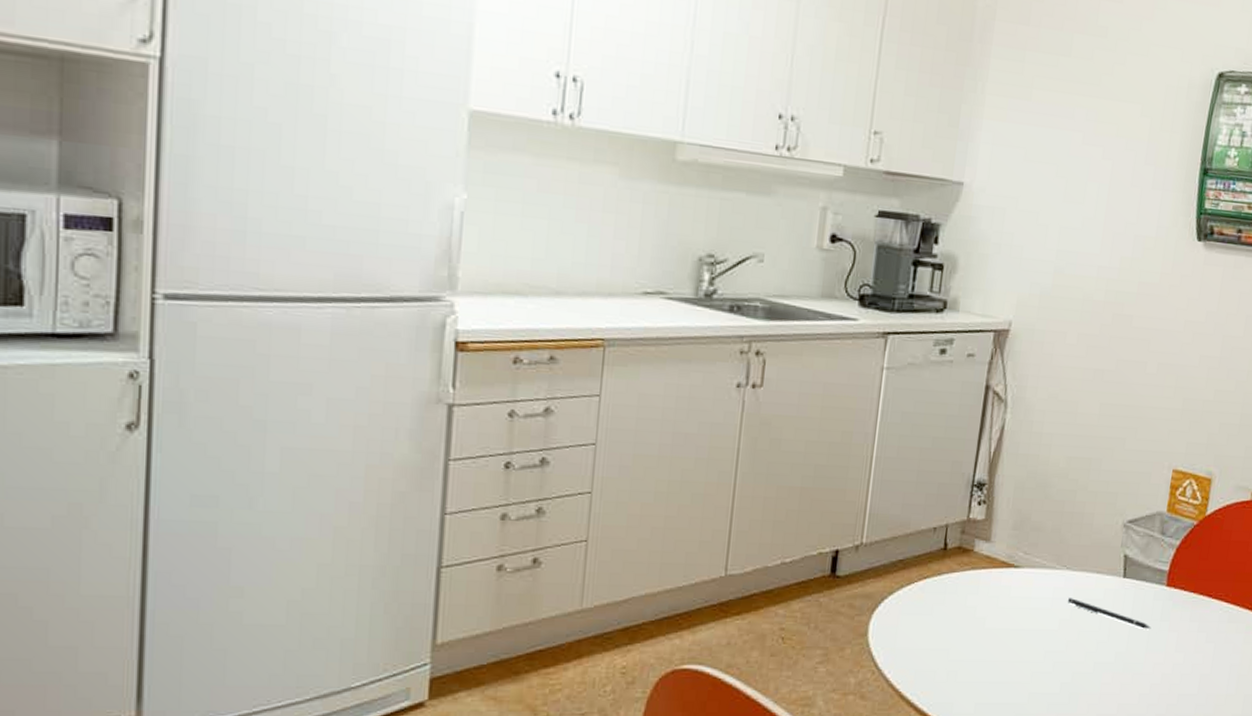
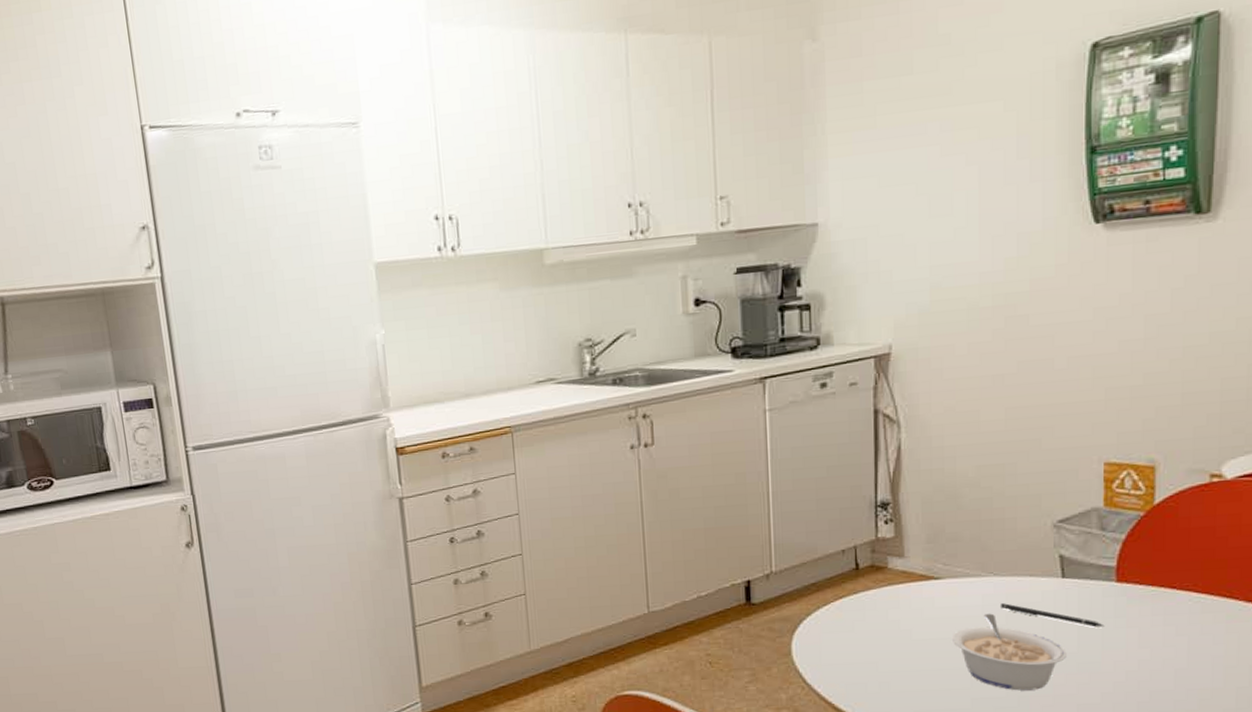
legume: none [1020,607,1117,688] -> present [951,613,1067,691]

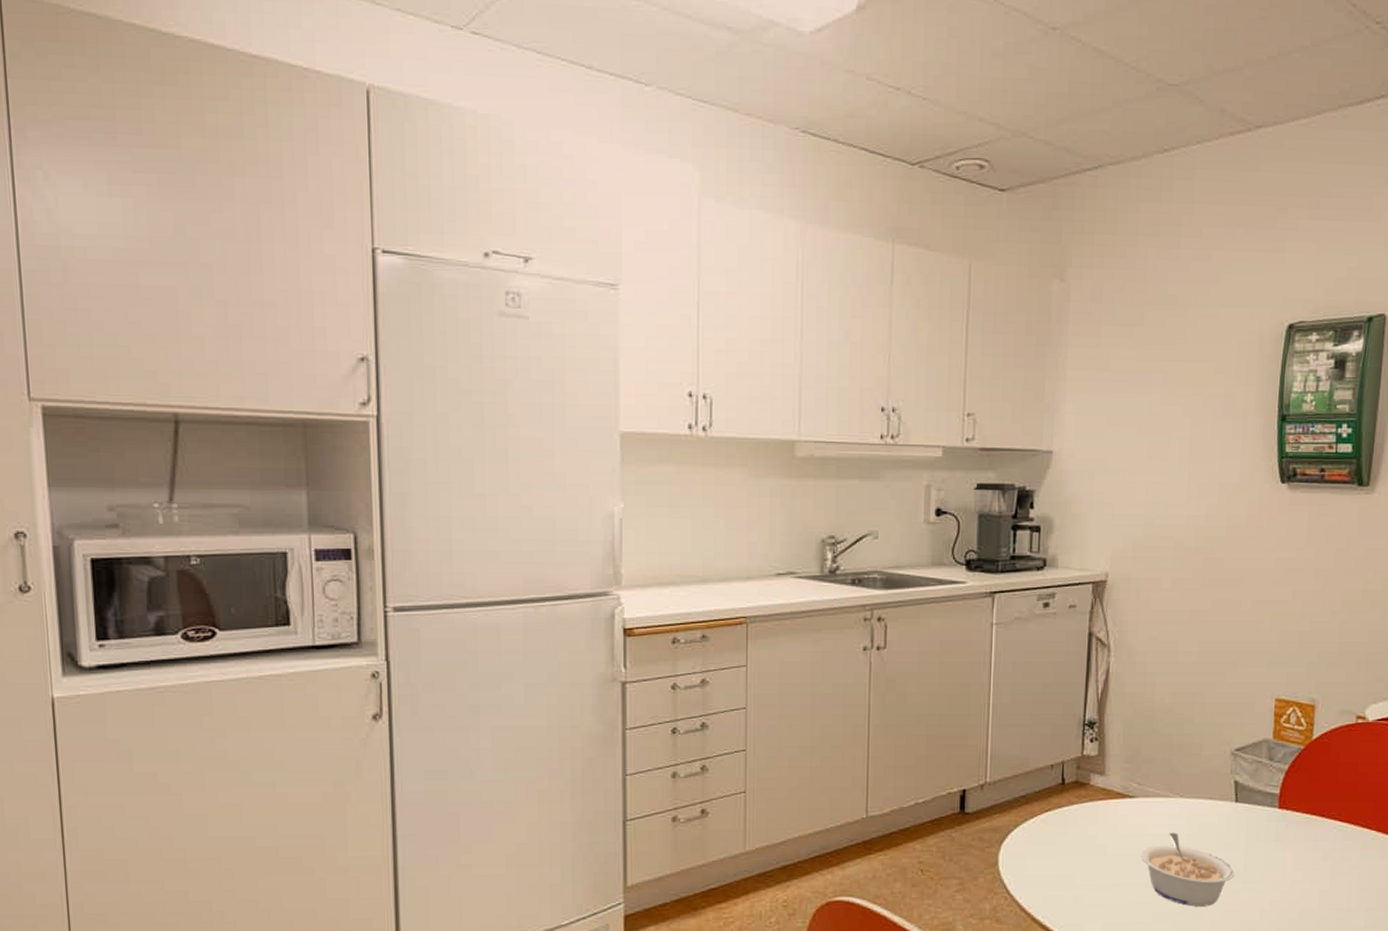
pen: present [999,603,1105,628] -> none [1182,823,1267,849]

